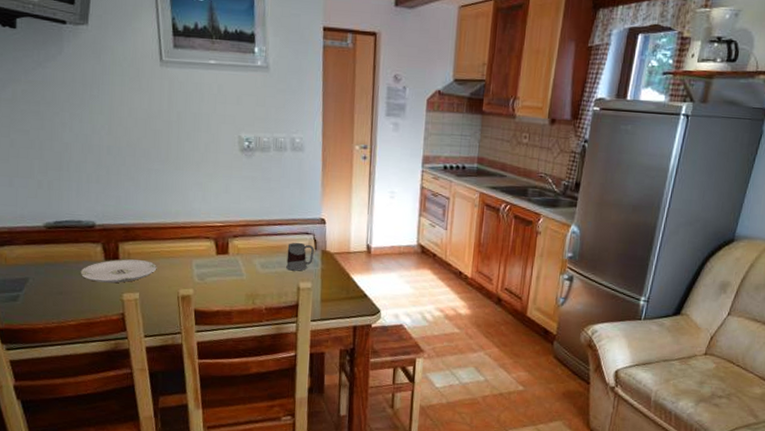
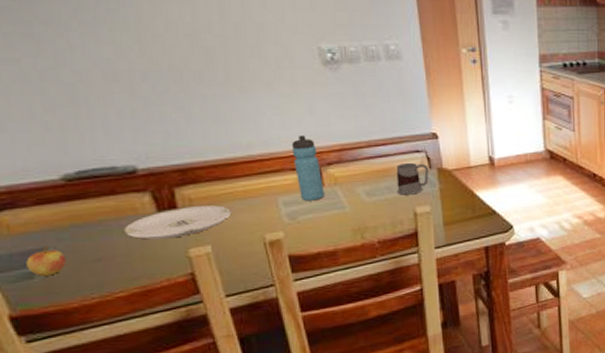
apple: none [14,275,39,301] -> present [26,244,66,277]
water bottle: none [208,209,229,266] -> present [291,134,325,201]

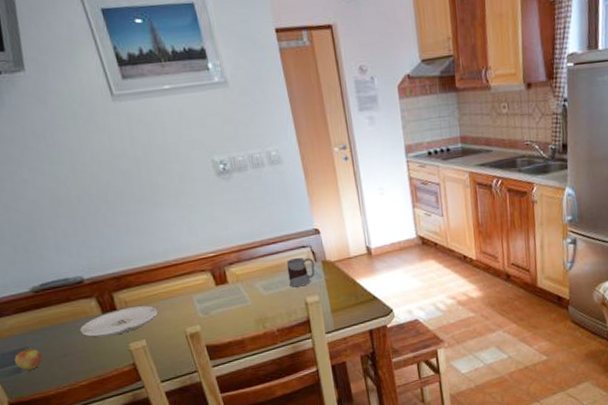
water bottle: present [291,134,325,201] -> none [198,239,230,298]

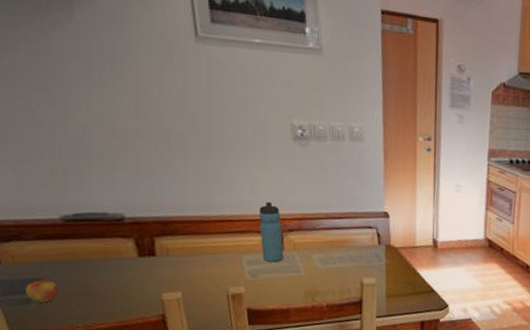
plate: present [79,306,158,337] -> none [109,255,202,282]
water bottle: none [198,239,230,298] -> present [259,201,284,262]
mug: present [286,257,315,288] -> none [348,236,378,267]

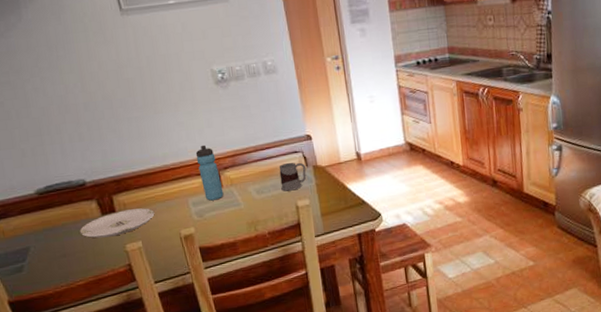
apple: present [26,275,58,303] -> none [16,245,43,270]
plate: none [109,255,202,282] -> present [79,208,155,238]
mug: none [348,236,378,267] -> present [279,162,307,192]

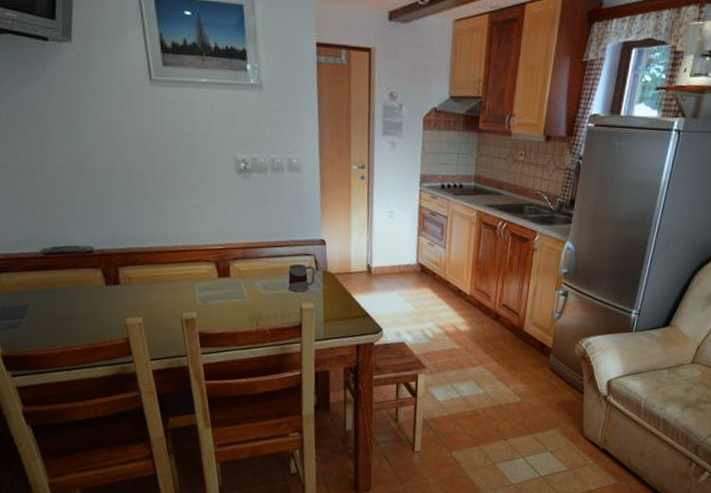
plate: present [79,208,155,238] -> none [81,284,159,308]
water bottle: present [195,144,224,201] -> none [208,232,231,289]

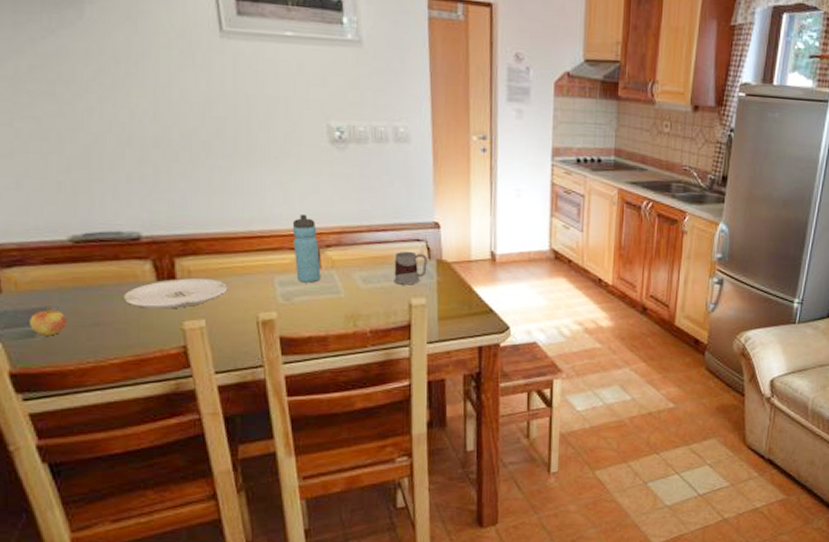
apple: none [15,302,41,327] -> present [30,304,66,336]
plate: none [81,284,159,308] -> present [123,278,228,309]
water bottle: none [208,232,231,289] -> present [292,213,321,283]

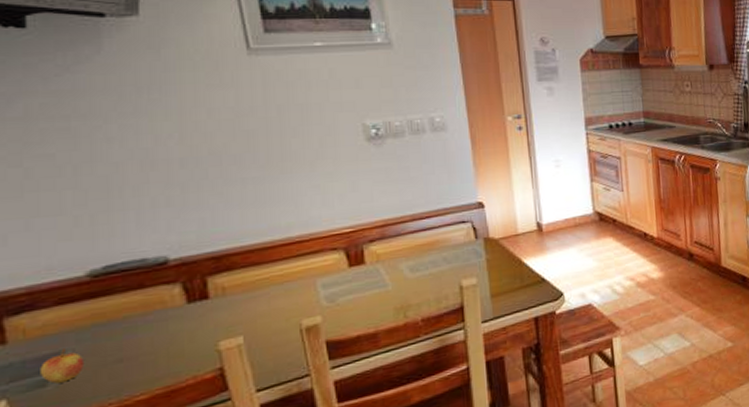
plate: present [123,278,228,309] -> none [150,292,267,335]
water bottle: present [292,213,321,283] -> none [332,212,366,282]
mug: present [394,251,427,285] -> none [441,234,475,269]

